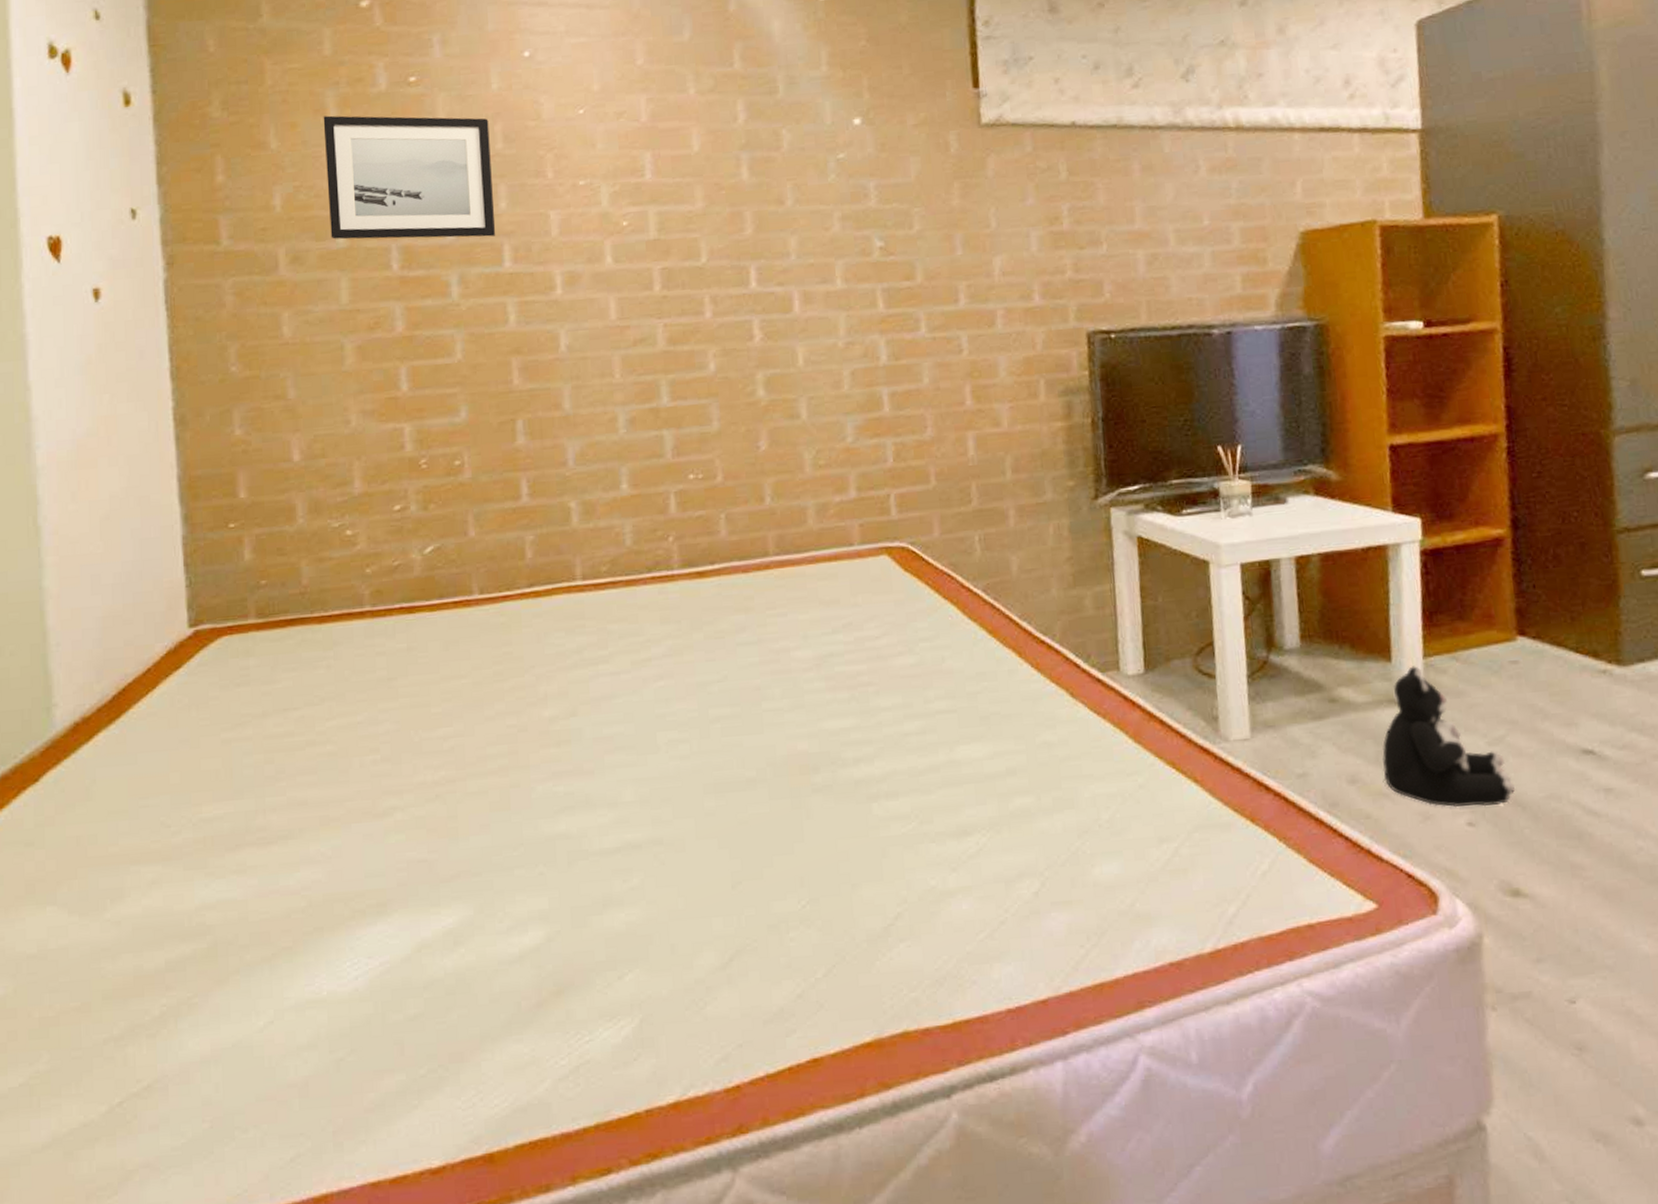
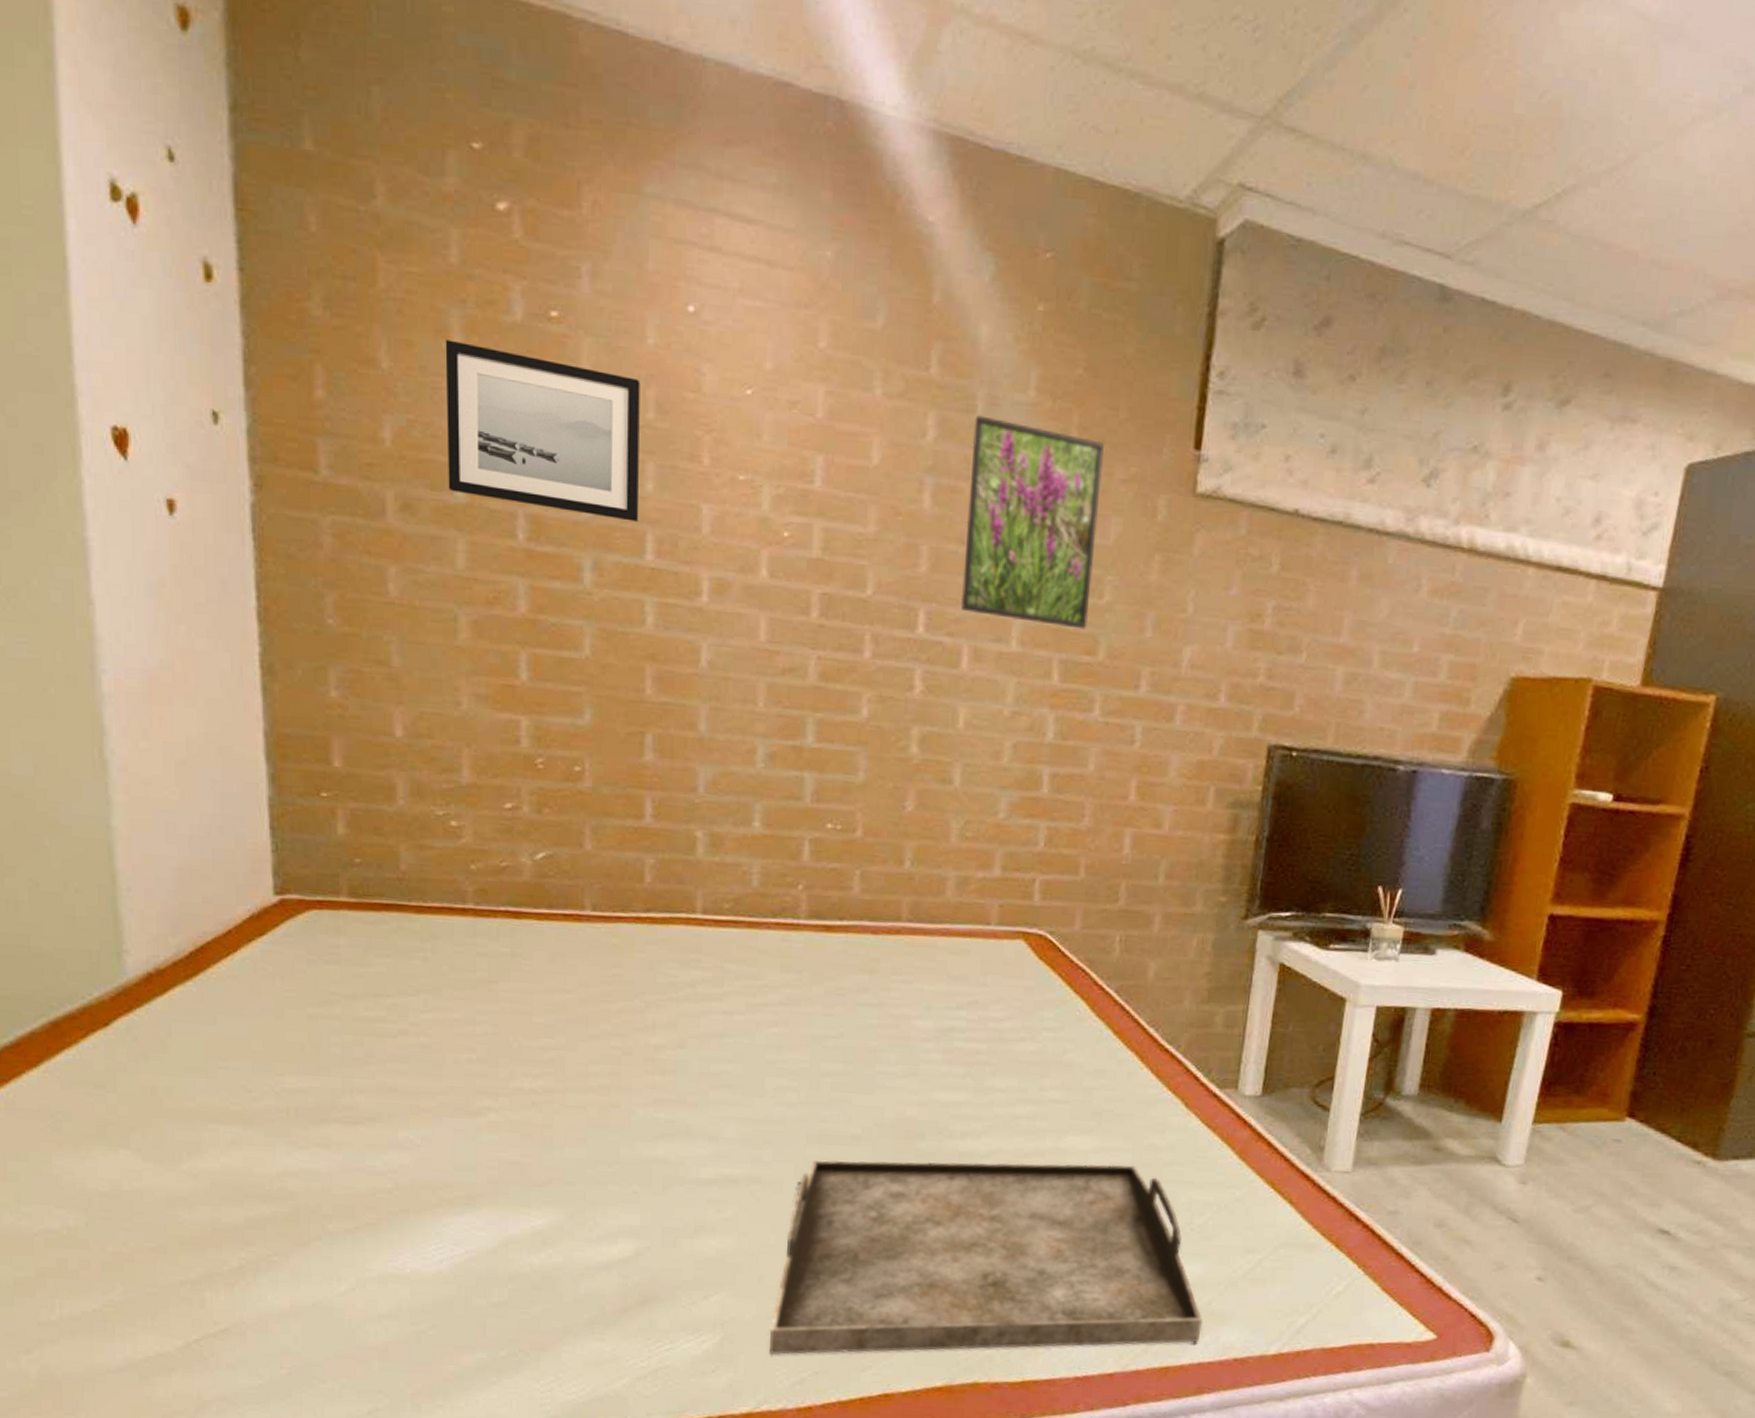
serving tray: none [687,766,1130,1032] -> present [769,1160,1203,1355]
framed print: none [778,94,903,262] -> present [960,415,1104,630]
plush toy: present [1382,666,1515,808] -> none [1470,1129,1588,1266]

